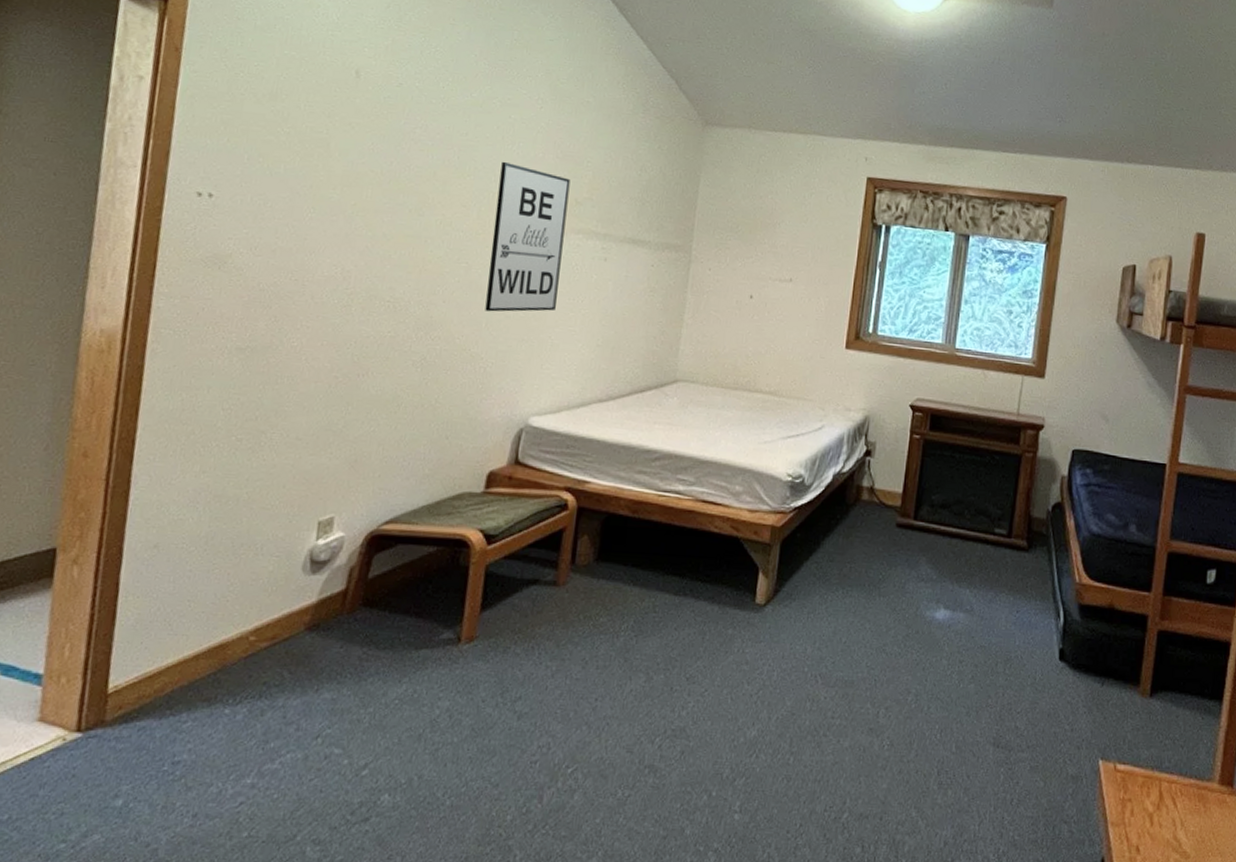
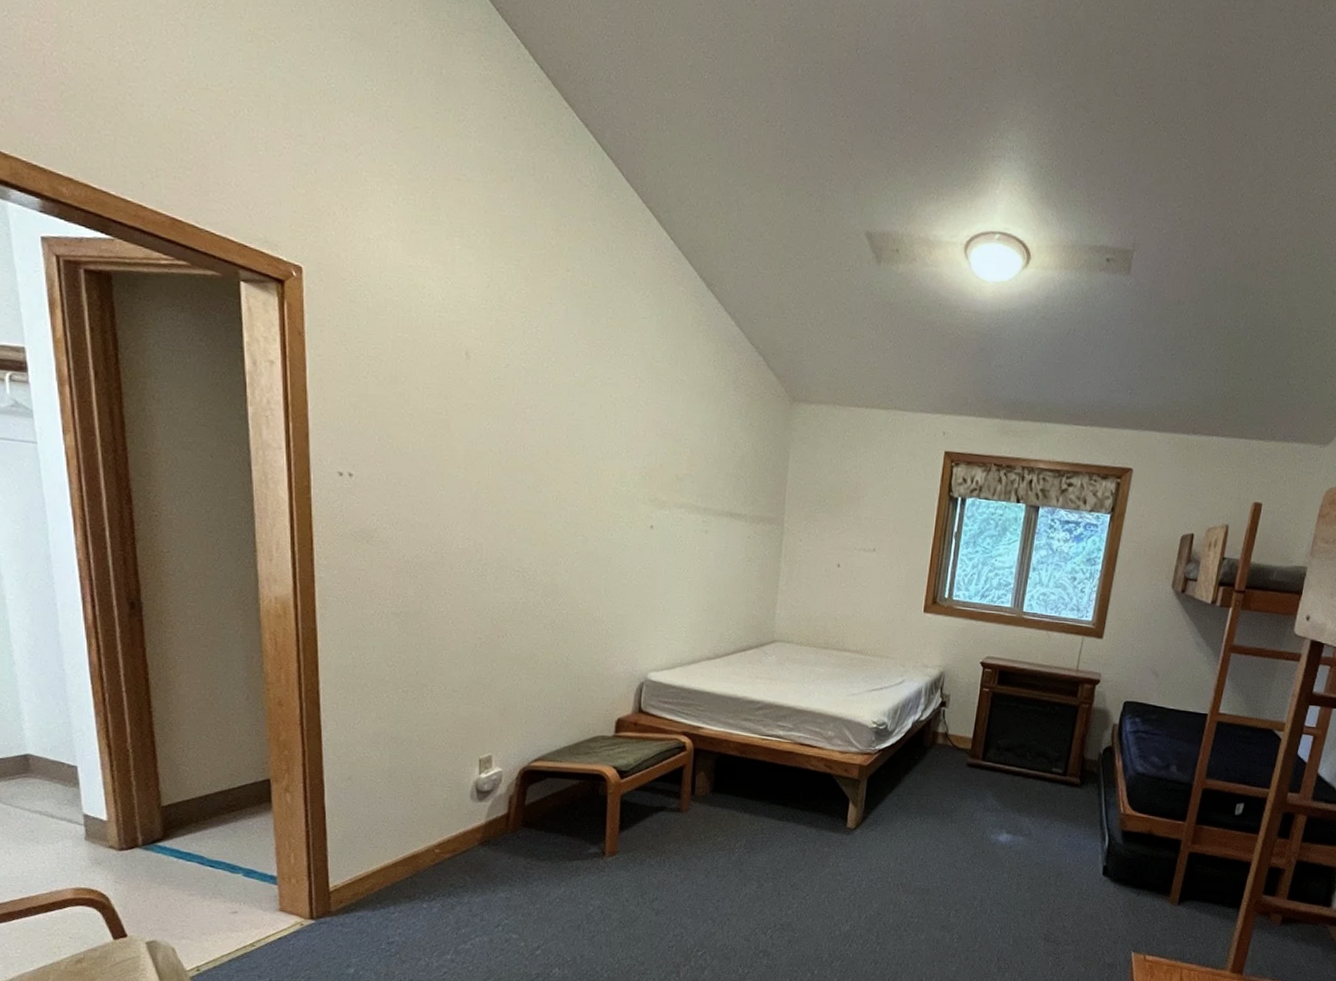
wall art: present [485,161,571,312] -> none [603,439,671,581]

